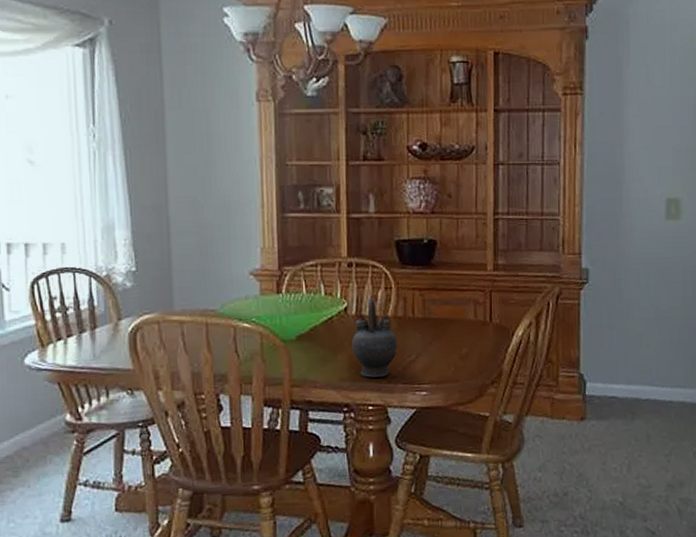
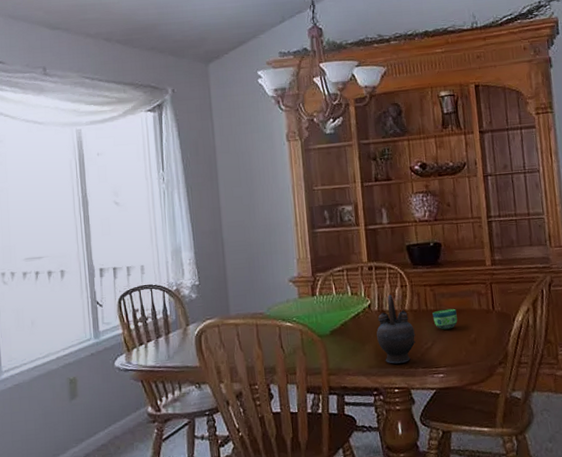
cup: none [420,317,448,342] -> present [432,308,458,330]

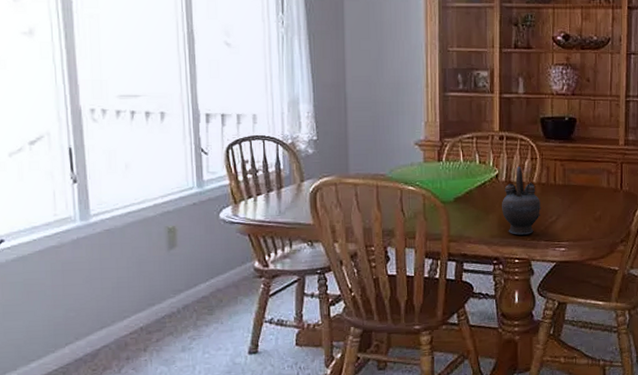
cup: present [432,308,458,330] -> none [560,185,585,205]

